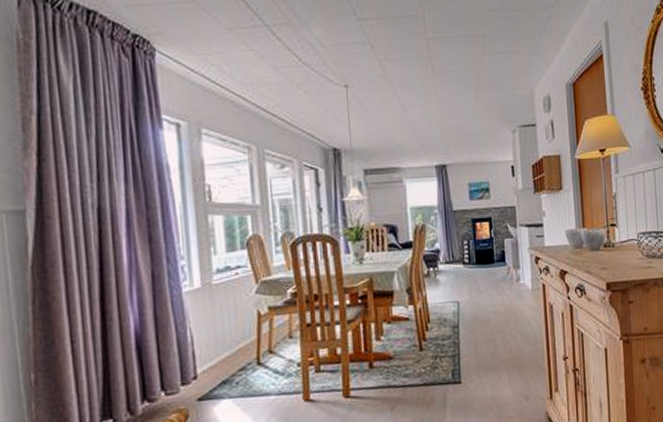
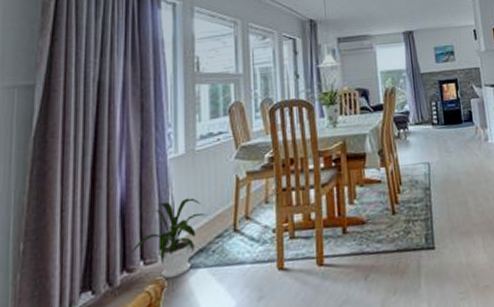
house plant: none [148,331,230,409] -> present [128,197,208,279]

